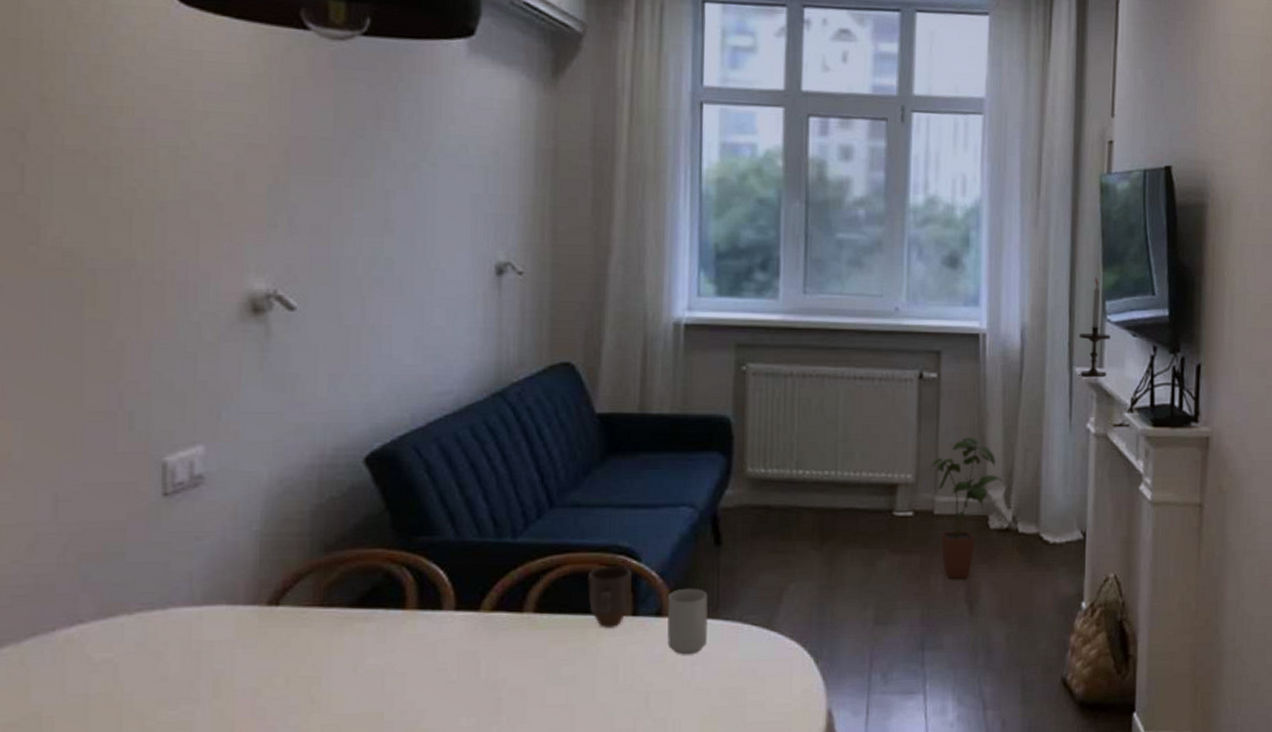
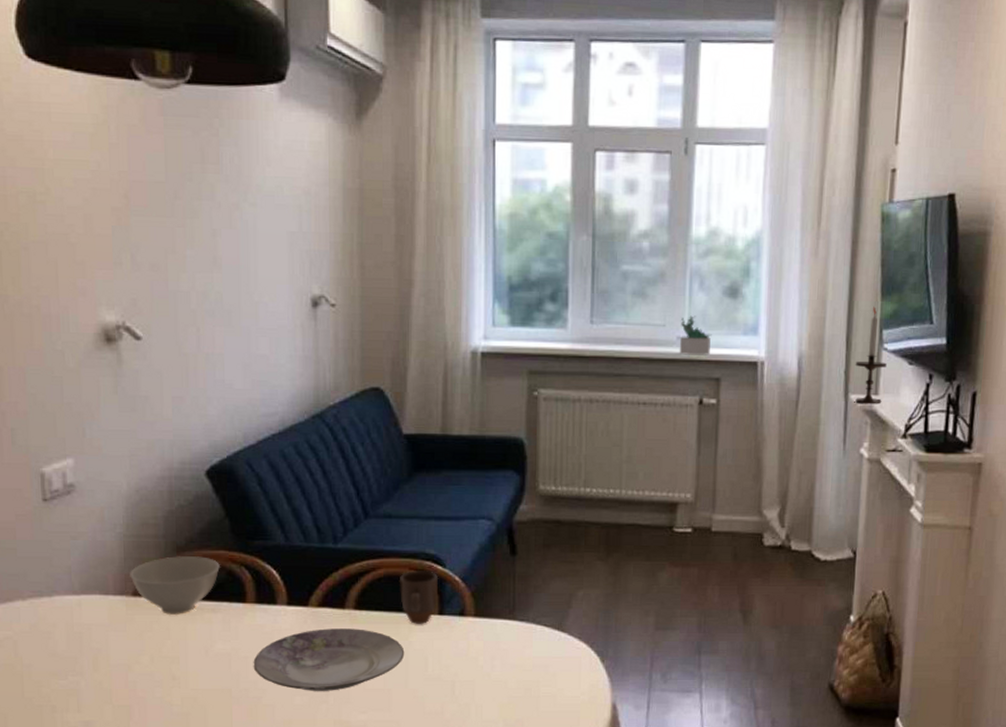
bowl: none [265,556,376,626] -> present [130,556,220,615]
plate: none [411,635,592,711] -> present [253,628,405,691]
cup: present [667,588,708,655] -> none [469,592,505,650]
succulent plant: none [897,286,932,327] -> present [679,315,712,356]
house plant: present [930,437,1002,580] -> none [708,460,777,592]

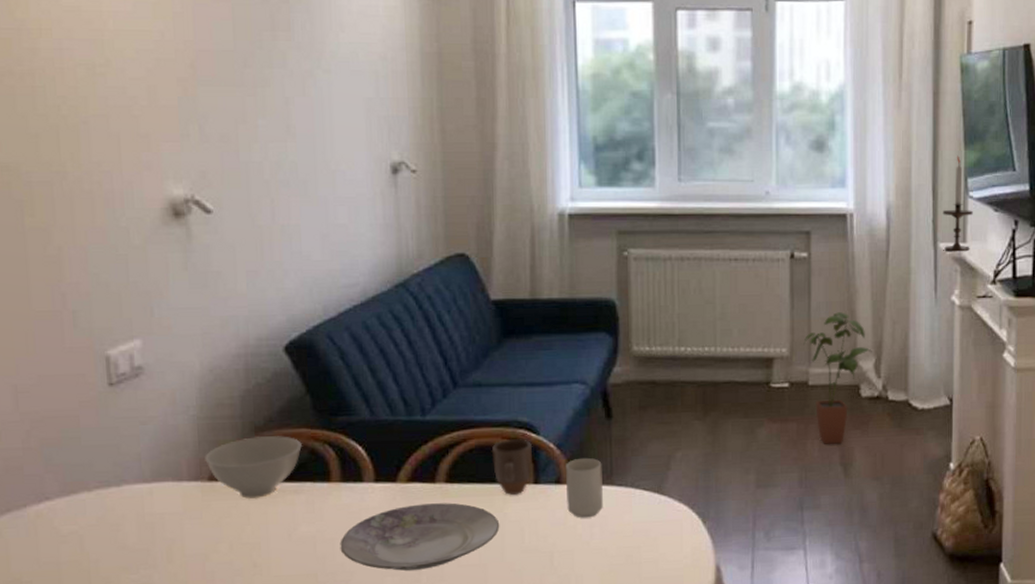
cup: none [469,592,505,650] -> present [565,457,603,518]
succulent plant: present [679,315,712,356] -> none [768,170,800,210]
house plant: none [708,460,777,592] -> present [803,312,872,445]

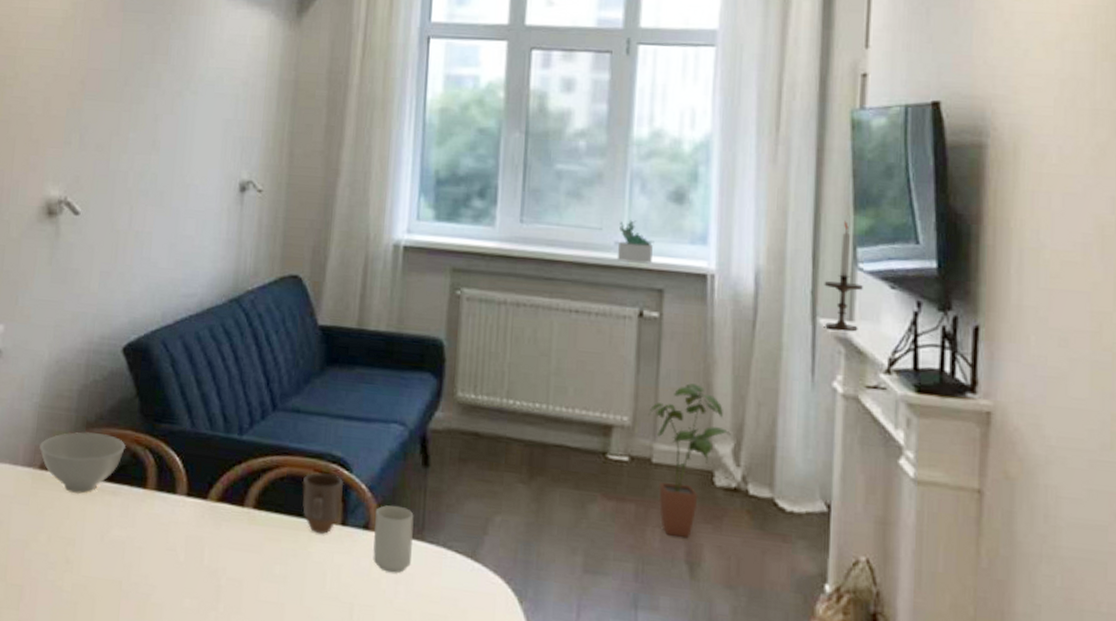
plate: present [340,503,500,571] -> none [146,526,303,598]
succulent plant: none [768,170,800,210] -> present [616,220,654,264]

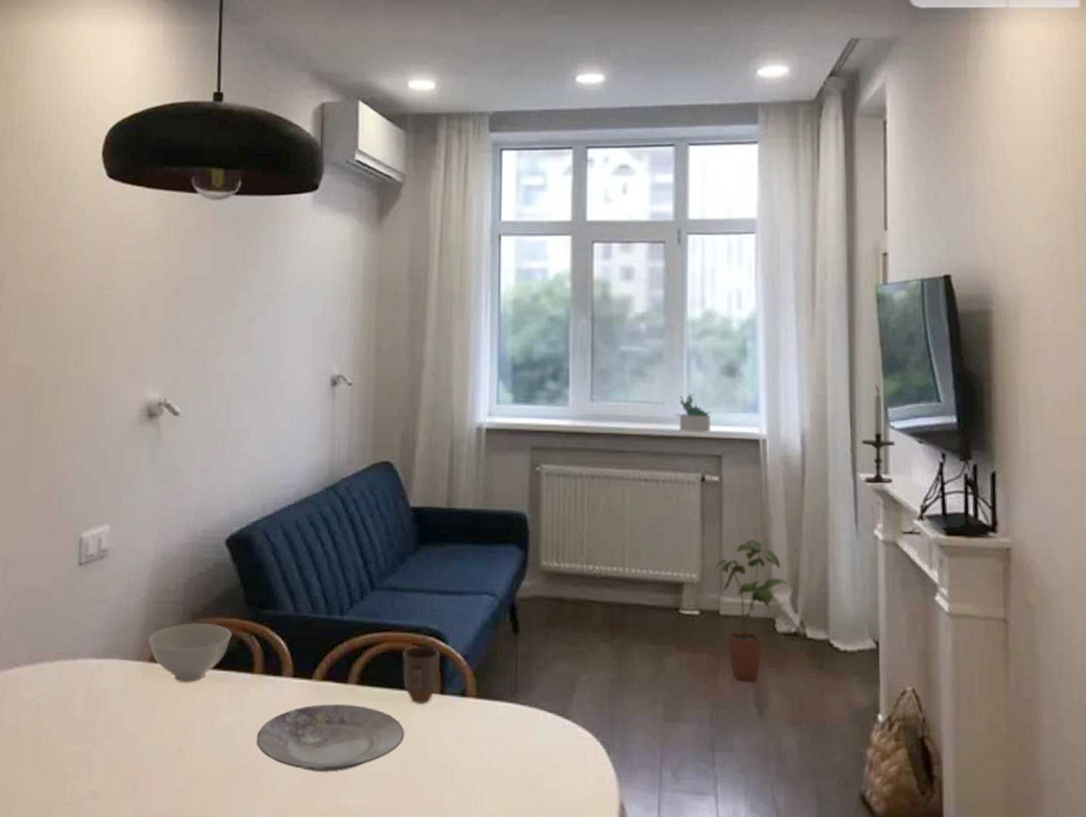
plate: none [146,526,303,598] -> present [256,704,405,772]
cup: present [373,505,414,573] -> none [470,671,507,736]

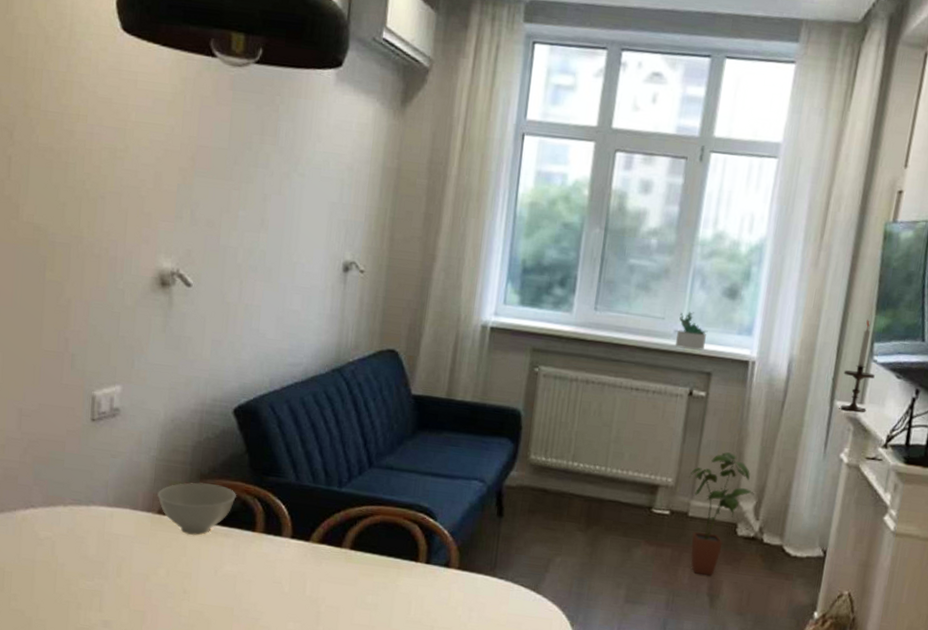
plate: present [256,704,405,772] -> none [255,563,391,621]
mug: present [401,645,441,703] -> none [392,519,430,570]

